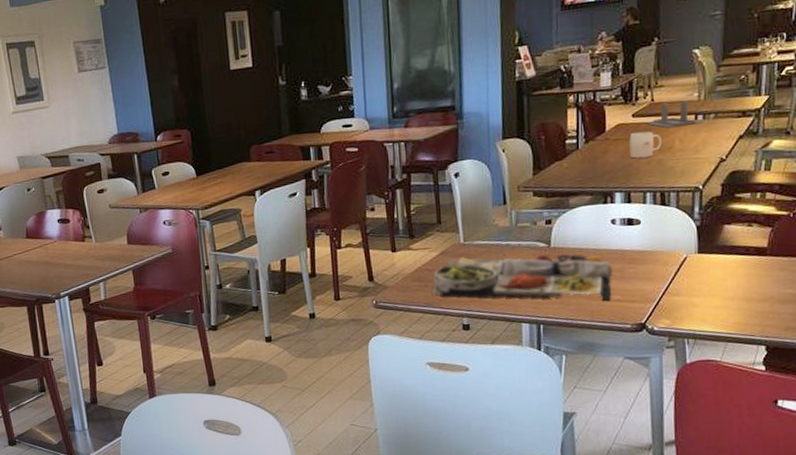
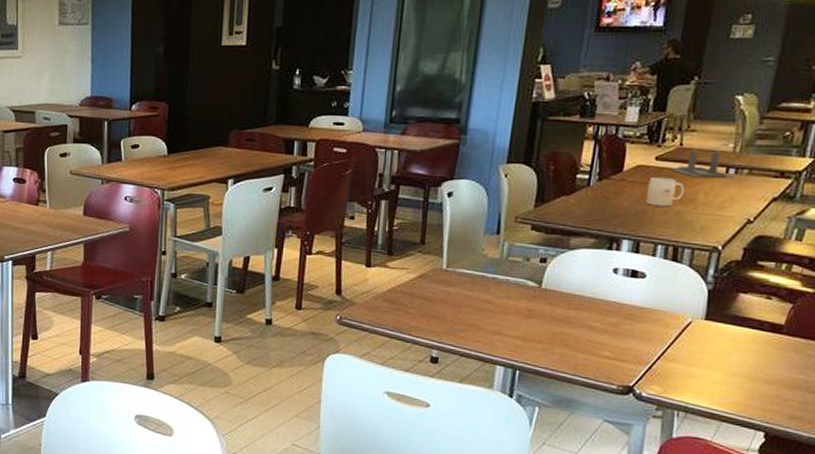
food tray: present [432,254,612,301] -> none [402,284,606,356]

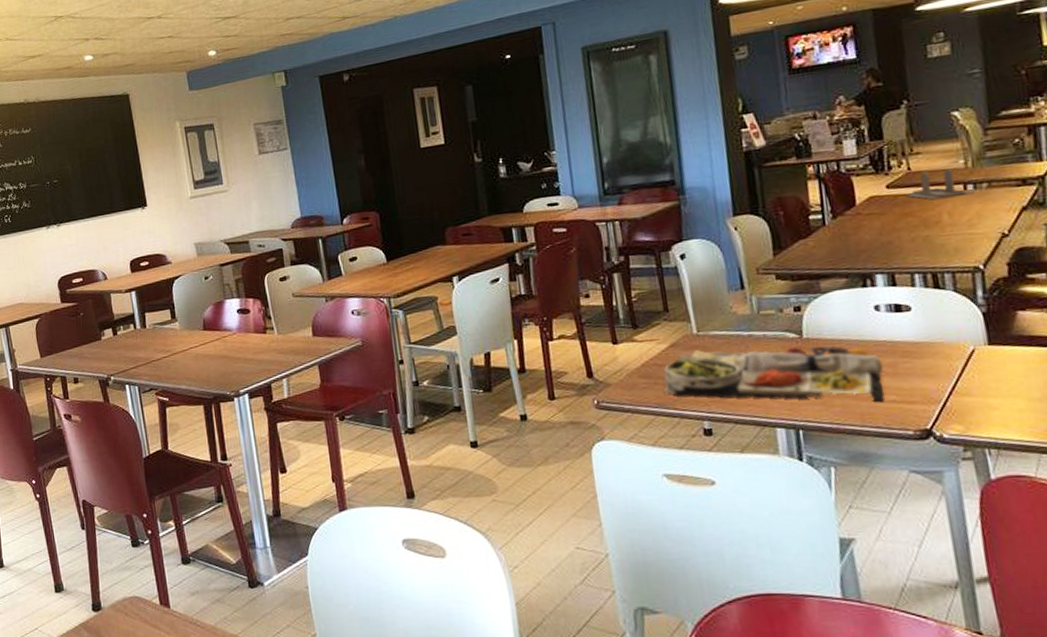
food tray: none [402,284,606,356] -> present [663,346,885,402]
mug: present [646,176,685,207] -> none [886,204,928,236]

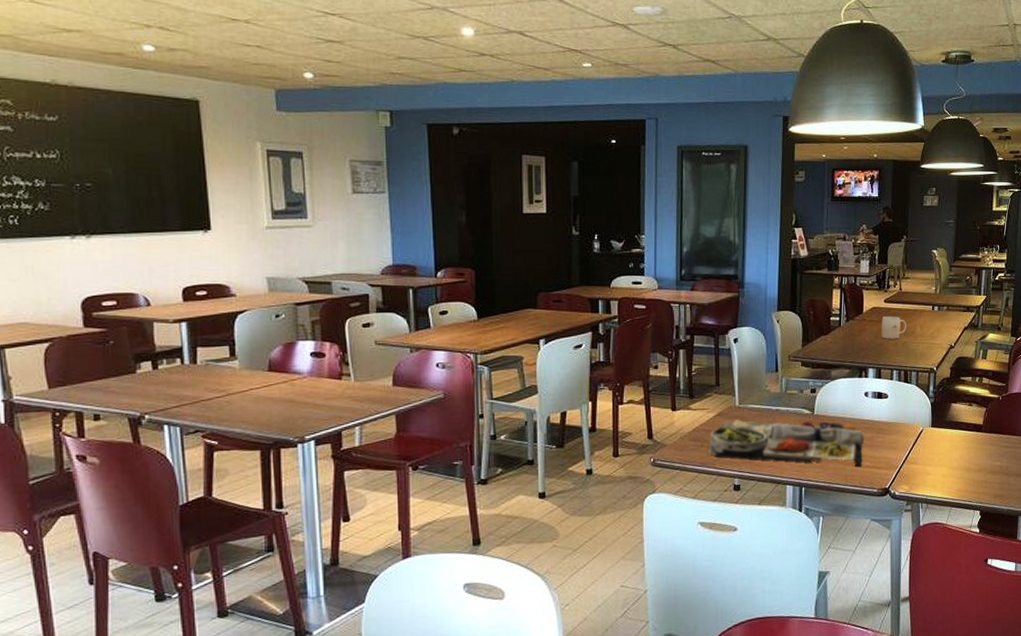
mug: none [886,204,928,236] -> present [882,315,907,339]
napkin holder: present [906,168,974,200] -> none [896,293,938,315]

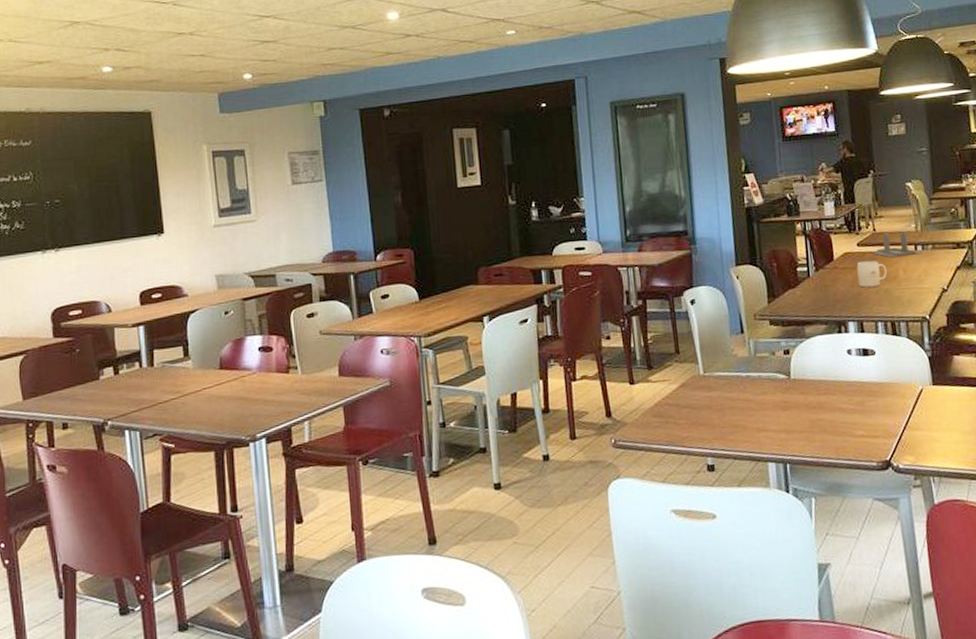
food tray: present [707,420,864,466] -> none [673,386,855,436]
napkin holder: none [896,293,938,315] -> present [872,231,922,258]

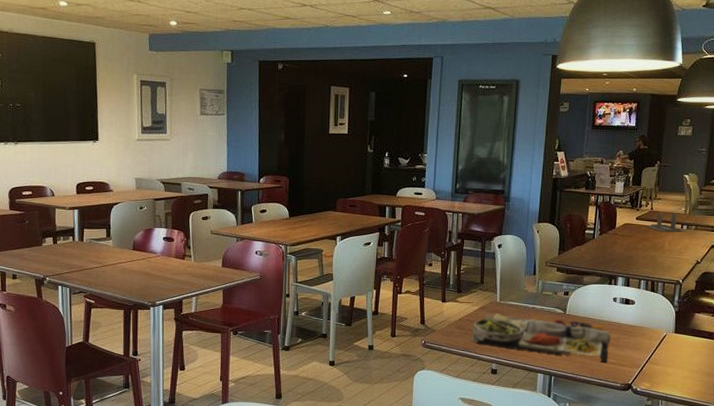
food tray: none [673,386,855,436] -> present [470,314,610,362]
mug: present [856,260,888,288] -> none [632,231,656,253]

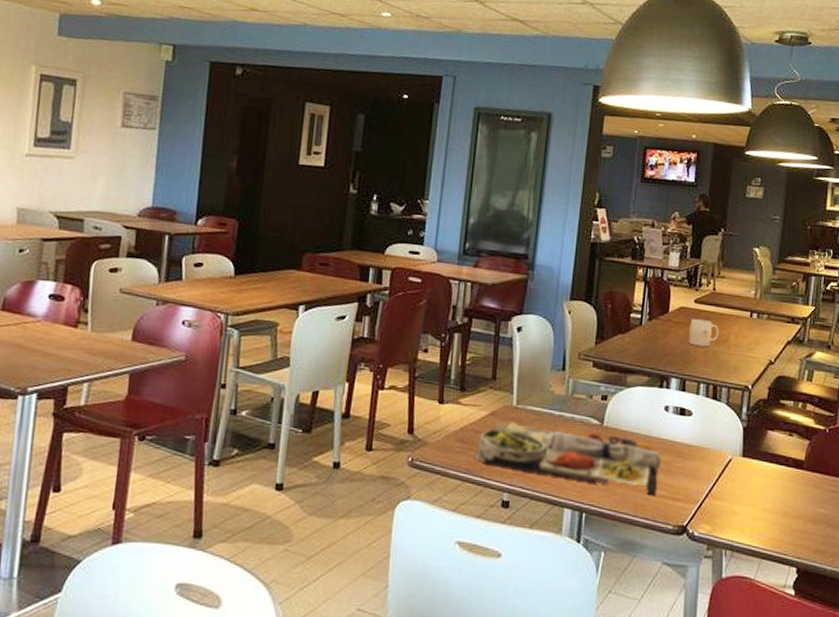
mug: none [632,231,656,253] -> present [689,318,720,347]
napkin holder: present [647,212,686,233] -> none [707,294,756,323]

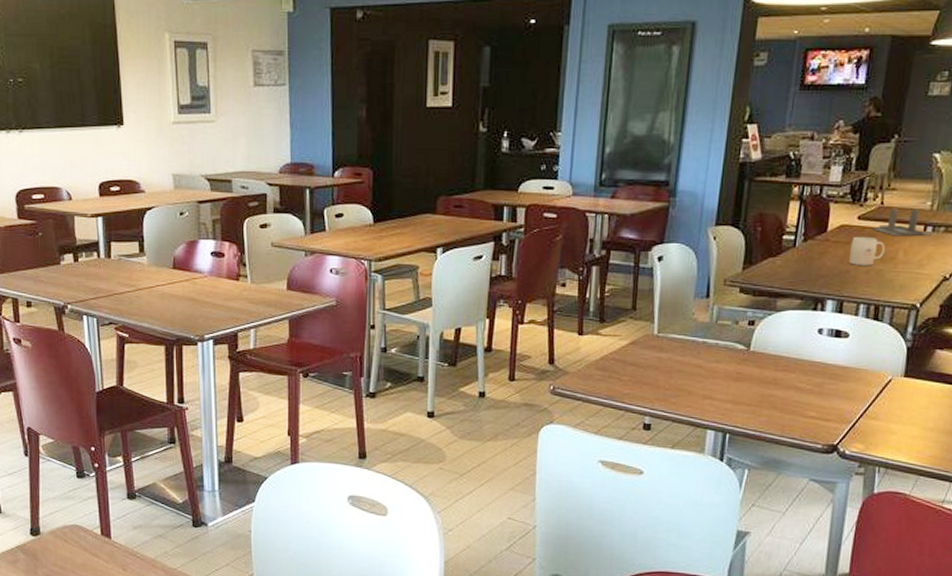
food tray: present [474,422,661,495] -> none [615,350,812,416]
napkin holder: none [707,294,756,323] -> present [873,208,931,237]

